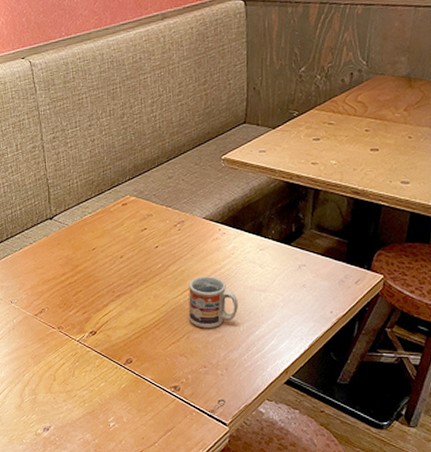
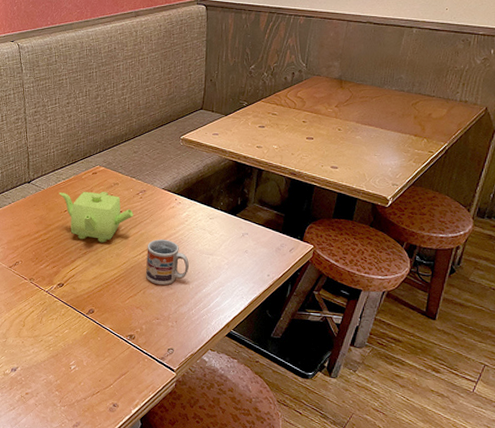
teapot: none [85,225,171,283] -> present [58,191,134,243]

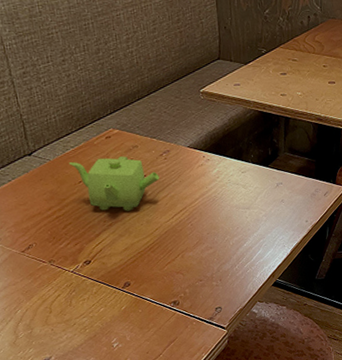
cup: present [146,238,189,285] -> none [179,198,227,246]

